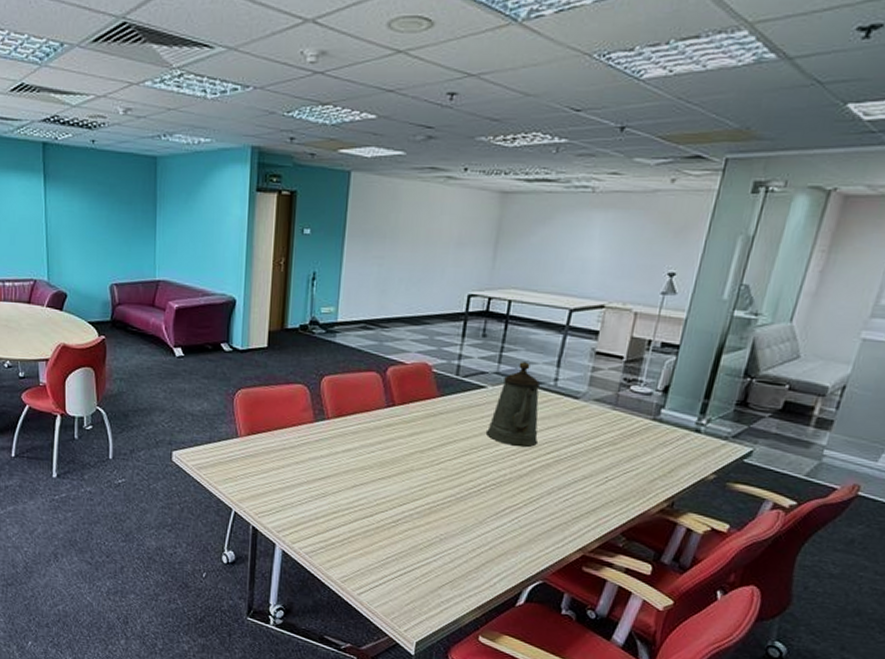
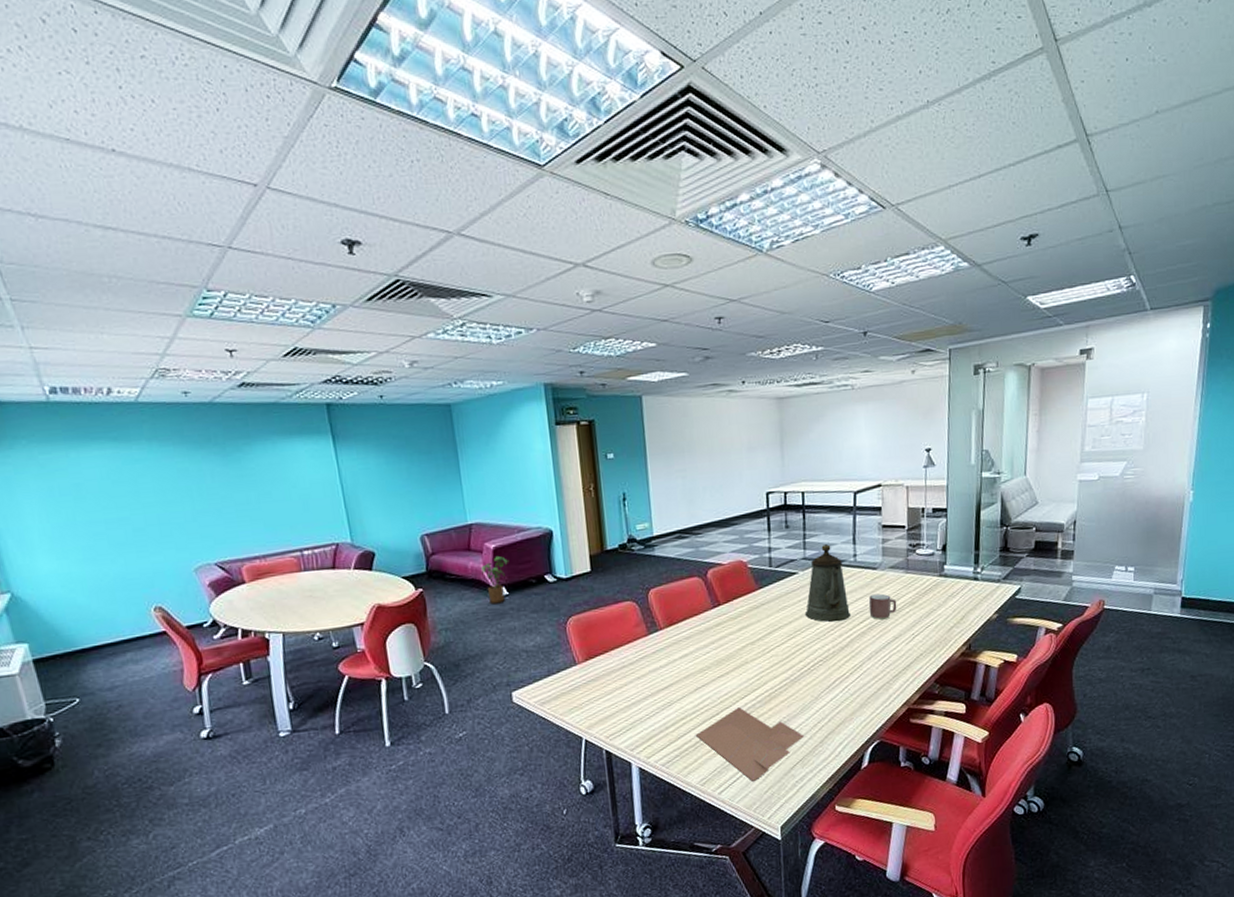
house plant: none [162,316,190,365] -> present [481,555,509,606]
papers: none [345,514,459,592] -> present [696,707,804,783]
mug: none [559,425,595,455] -> present [868,593,897,620]

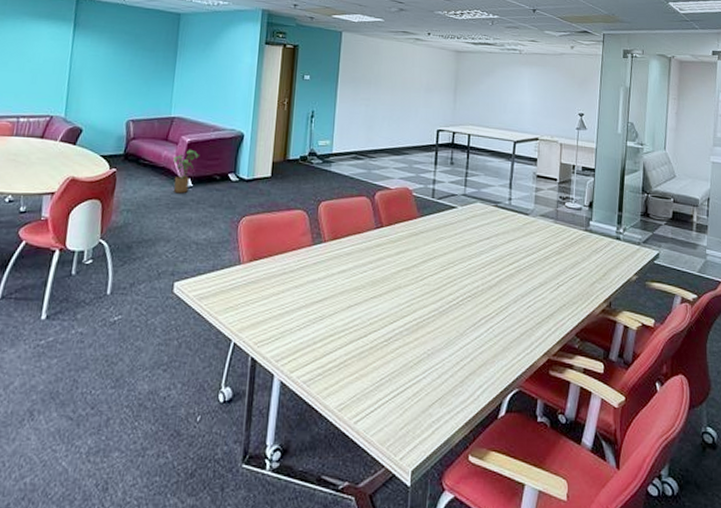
papers: present [696,707,804,783] -> none [342,332,445,416]
coffee pot: present [806,544,850,622] -> none [460,185,501,260]
mug: present [868,593,897,620] -> none [518,238,545,265]

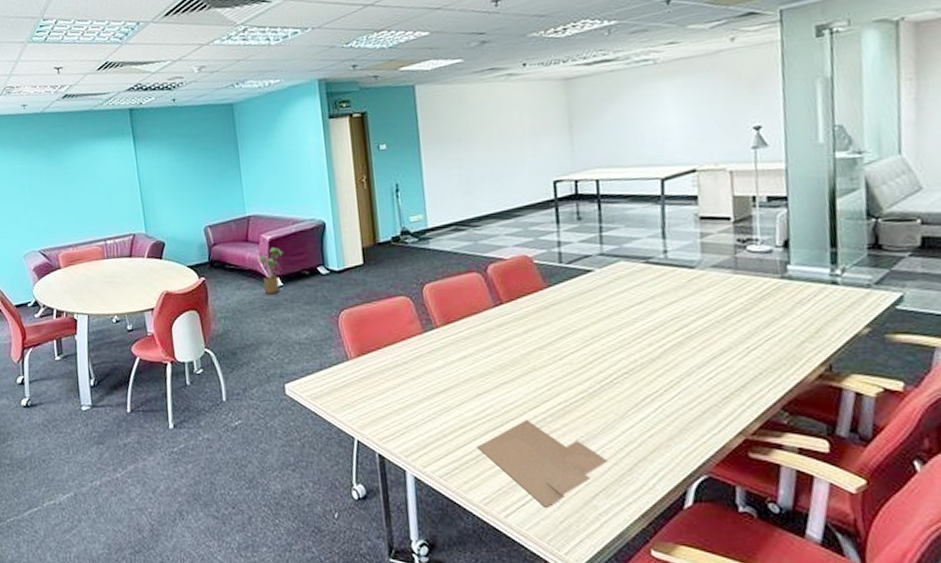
papers: none [342,332,445,416] -> present [478,420,607,509]

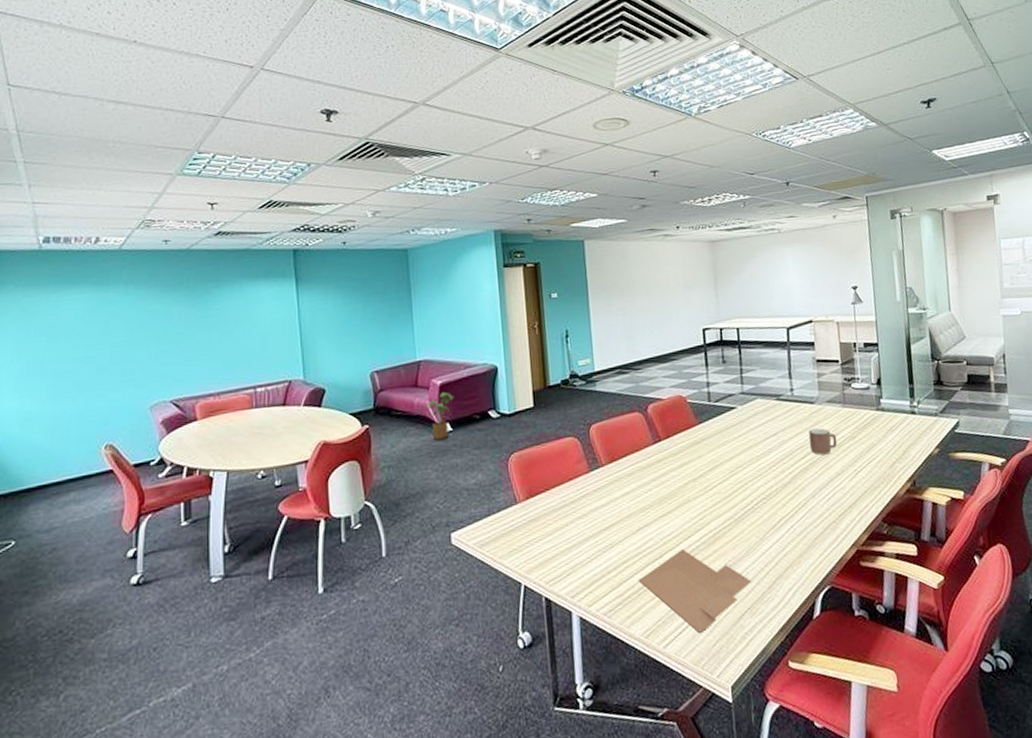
mug: none [685,297,724,329] -> present [808,428,838,455]

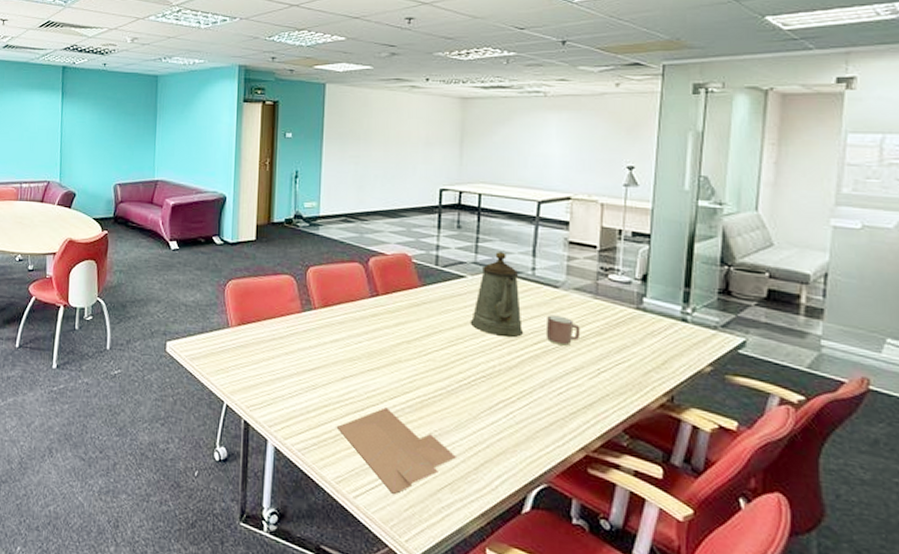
house plant: present [427,391,455,442] -> none [159,212,184,258]
coffee pot: none [746,379,791,458] -> present [471,252,523,338]

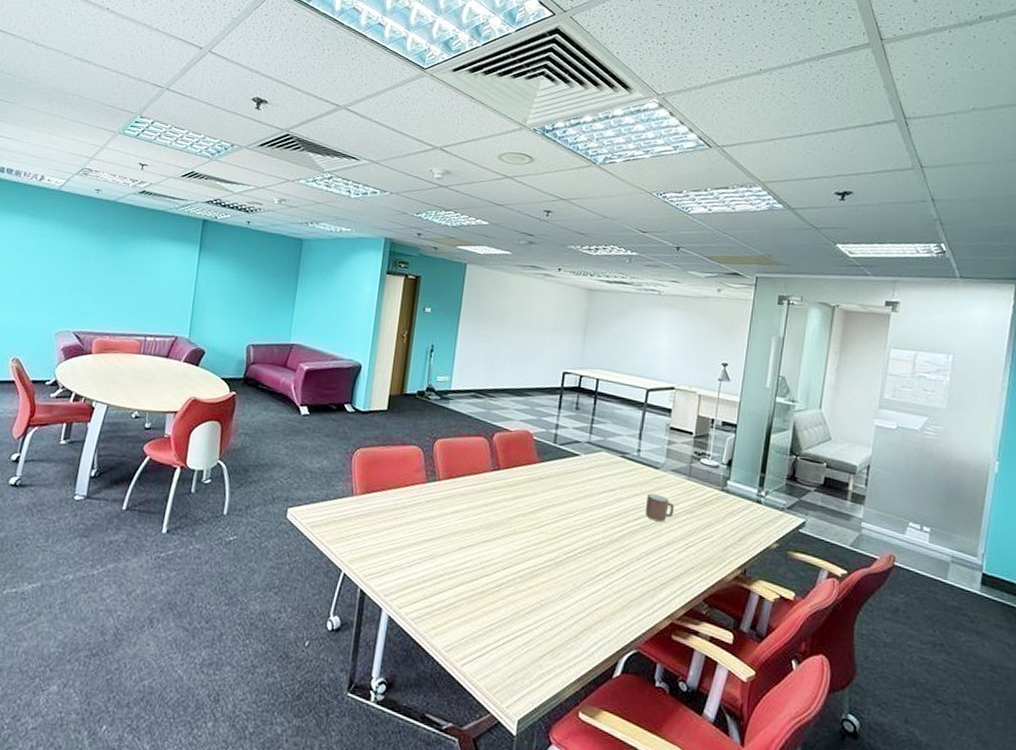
papers: present [337,407,456,495] -> none [451,577,559,663]
coffee pot: present [471,252,523,338] -> none [581,433,626,514]

